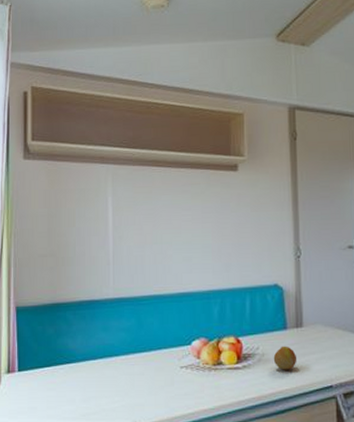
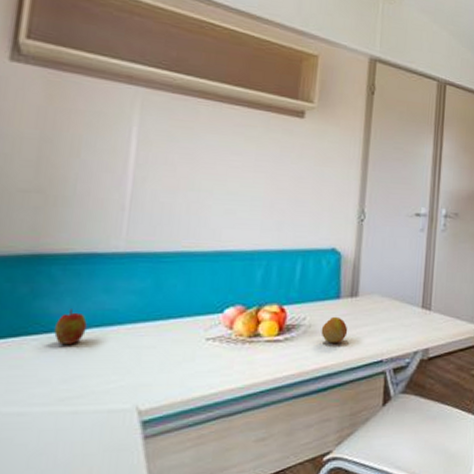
apple: none [73,344,94,372] -> present [54,309,87,344]

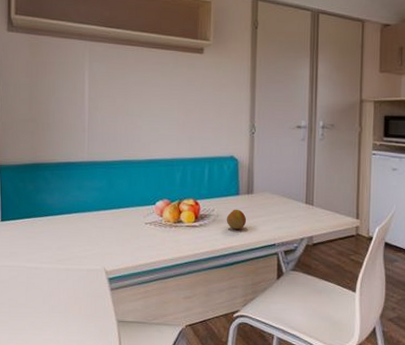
apple: present [54,309,87,344] -> none [51,200,69,224]

